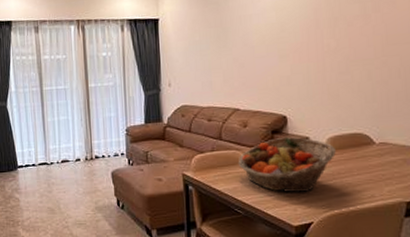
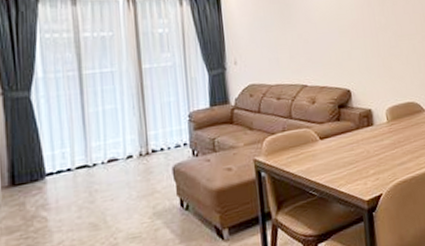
fruit basket: present [238,136,336,193] -> none [309,110,395,167]

